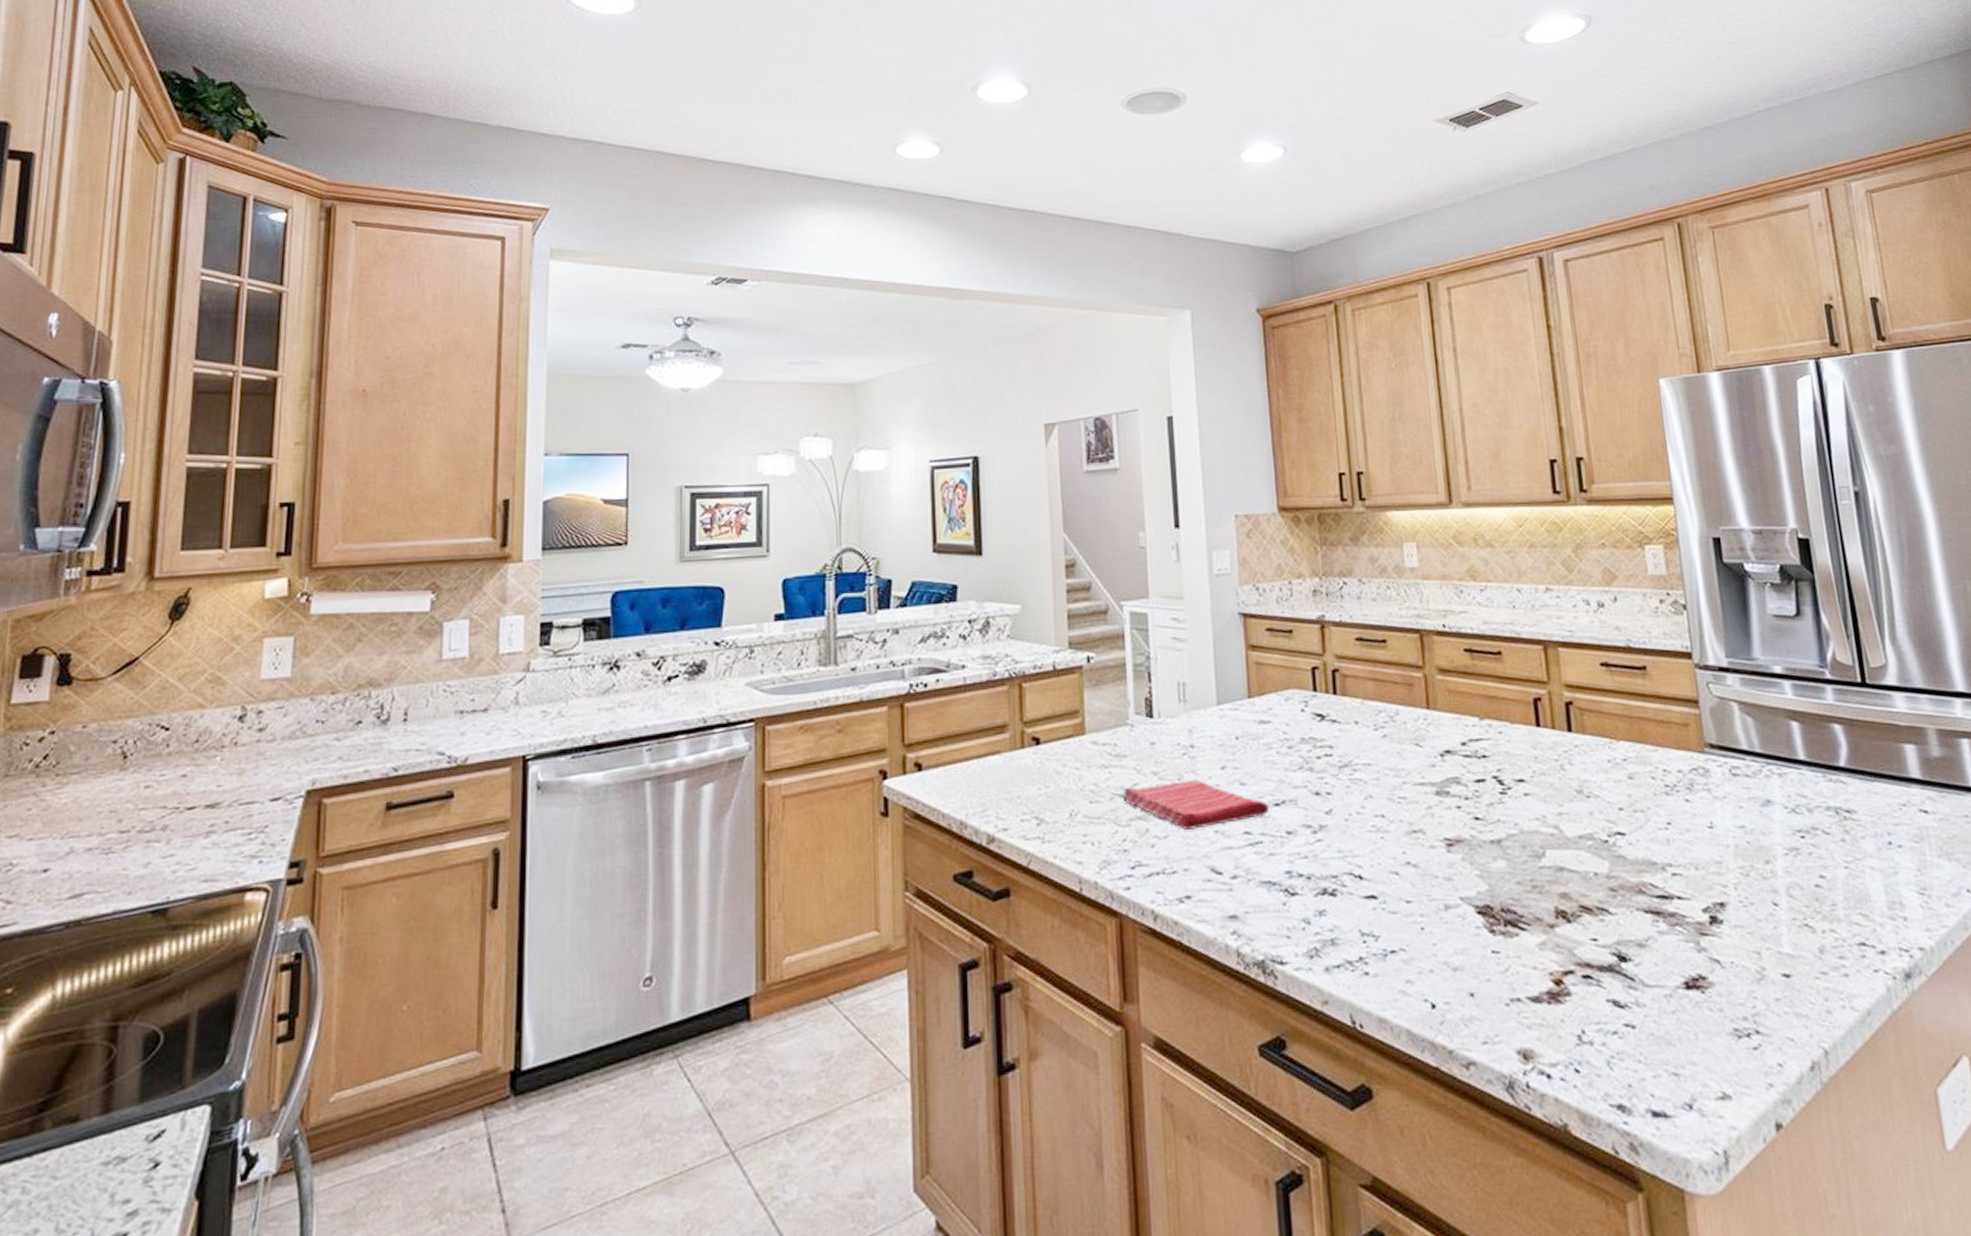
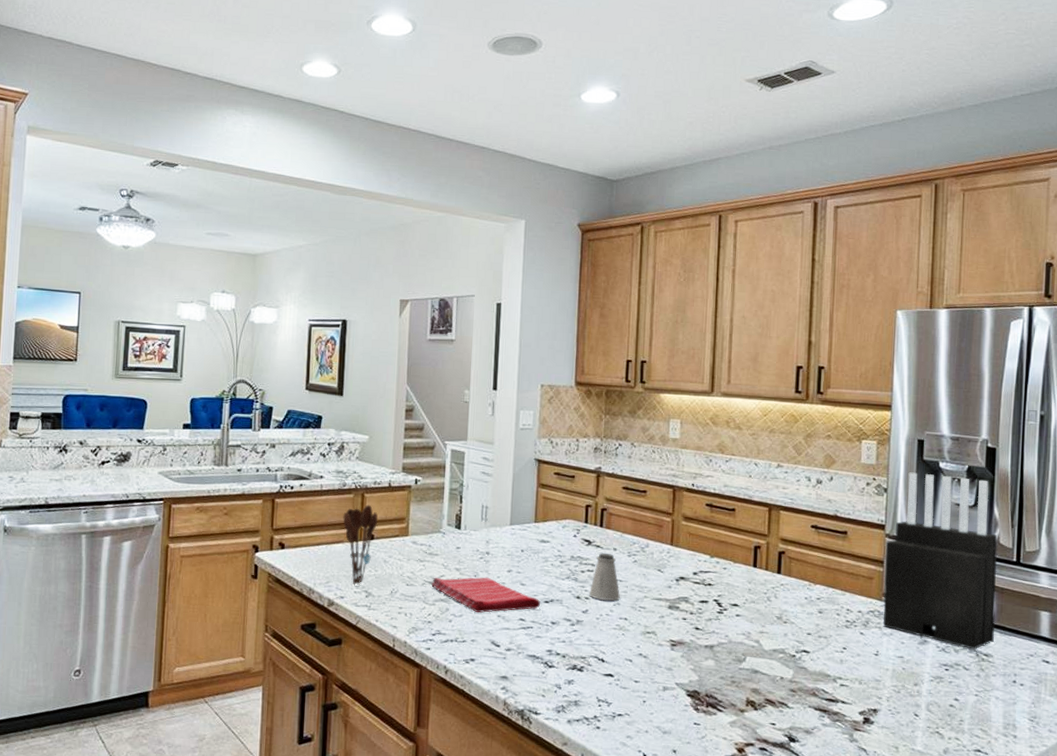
utensil holder: none [996,697,1044,811] -> present [343,504,378,586]
saltshaker: none [1331,729,1372,795] -> present [589,553,620,601]
knife block: none [1696,580,1854,806] -> present [883,472,998,650]

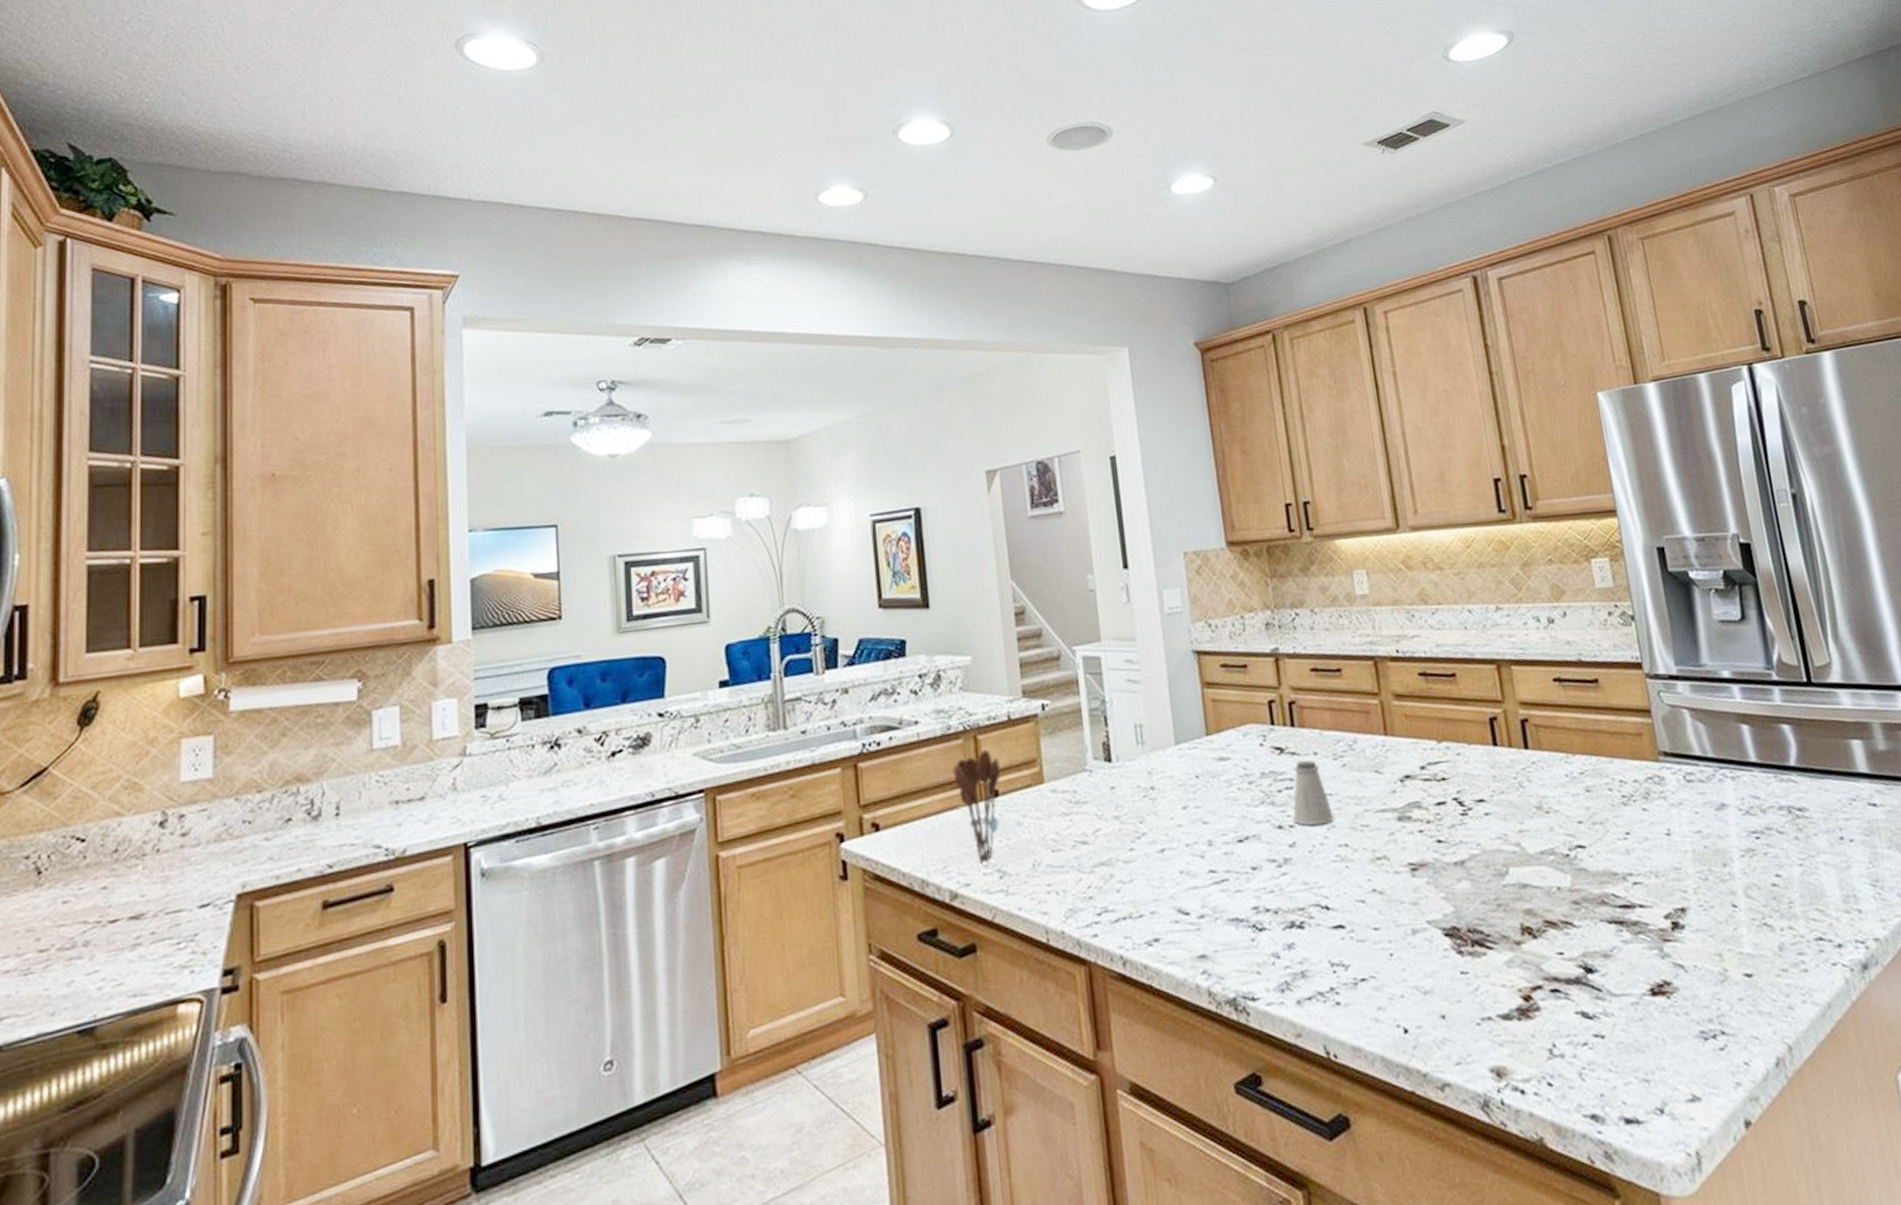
dish towel: present [431,577,540,613] -> none [1085,821,1233,873]
knife block: present [883,472,998,650] -> none [1647,585,1805,805]

